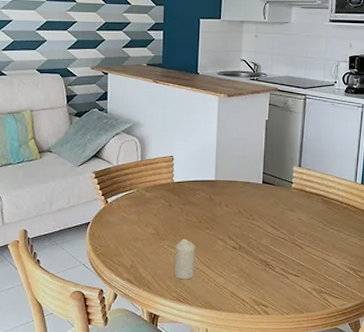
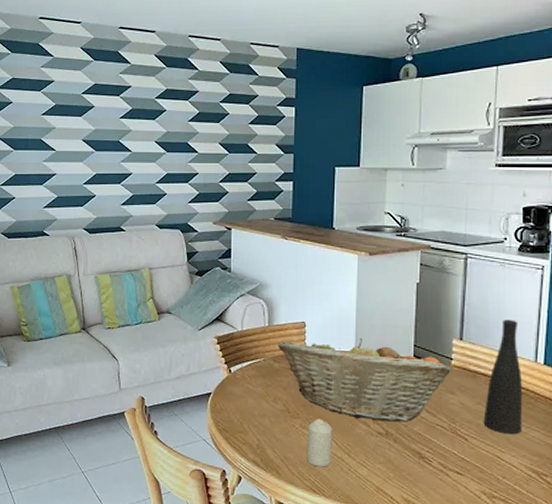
fruit basket: none [149,169,292,237] -> present [278,338,452,422]
vase: none [315,149,345,242] -> present [483,319,523,435]

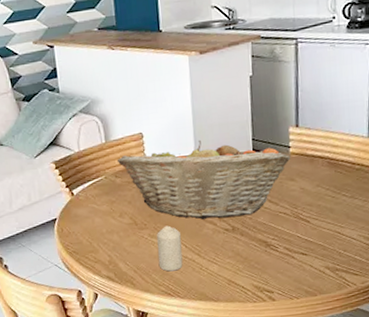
vase: present [483,319,523,435] -> none [323,99,359,211]

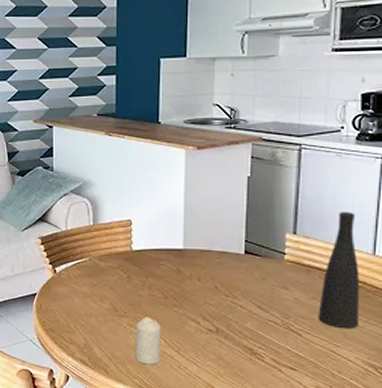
fruit basket: present [118,141,291,219] -> none [104,235,285,319]
vase: none [323,99,359,211] -> present [318,212,360,329]

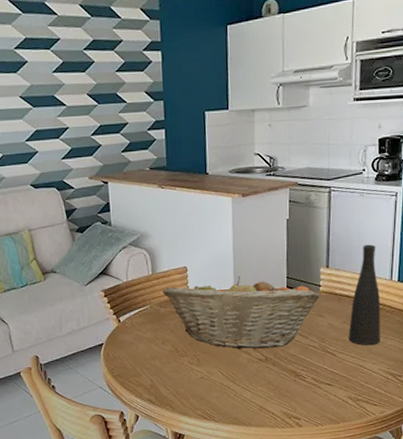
fruit basket: none [104,235,285,319] -> present [163,276,321,349]
candle: present [135,317,161,365] -> none [196,354,219,397]

